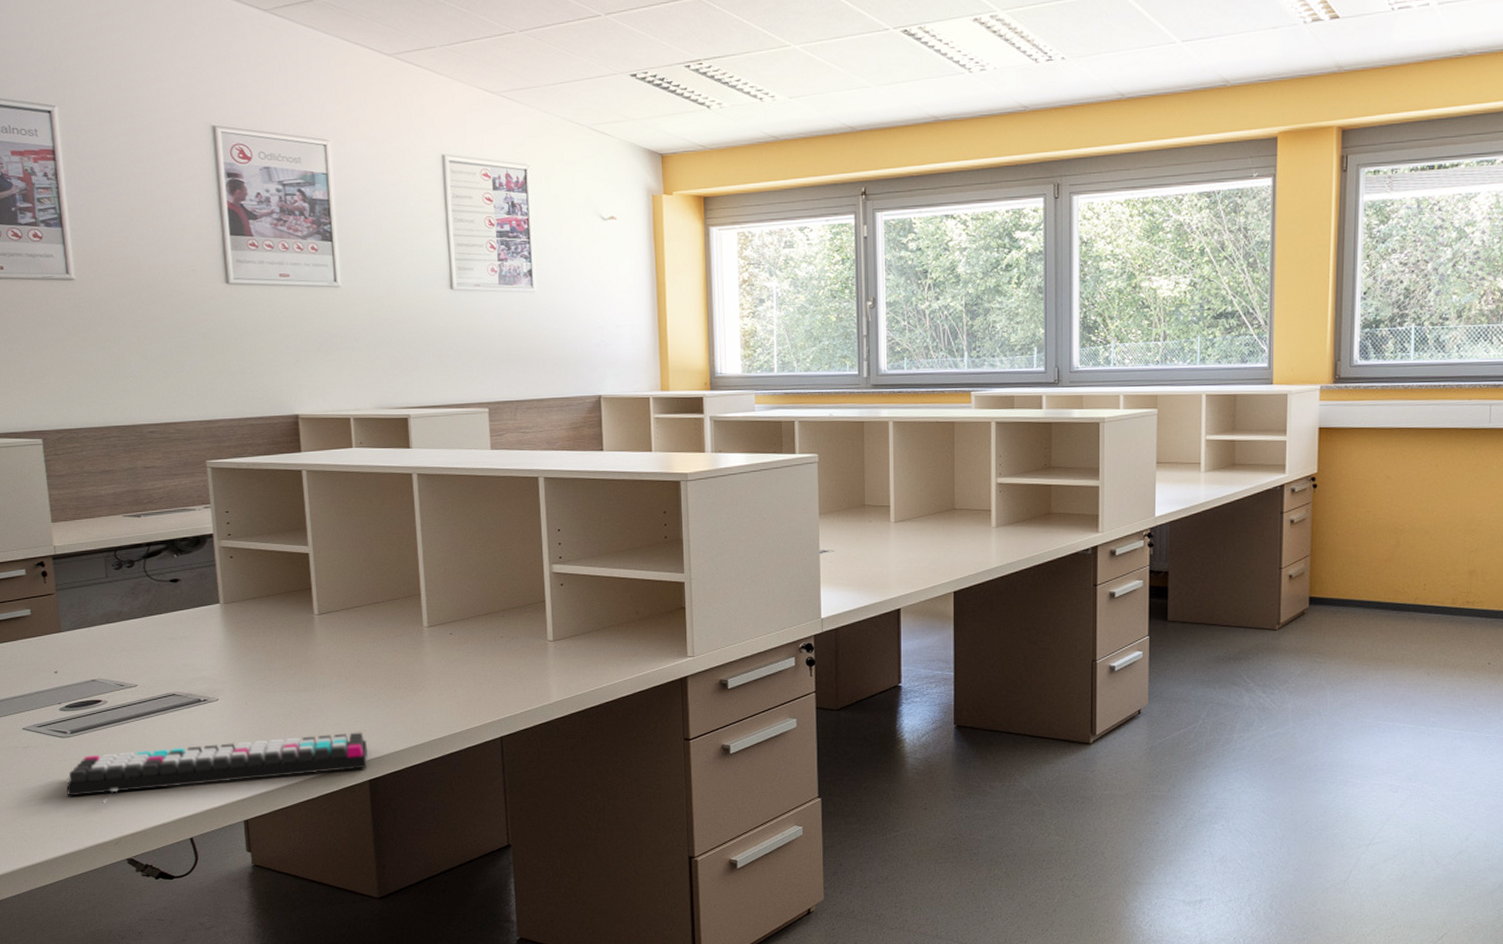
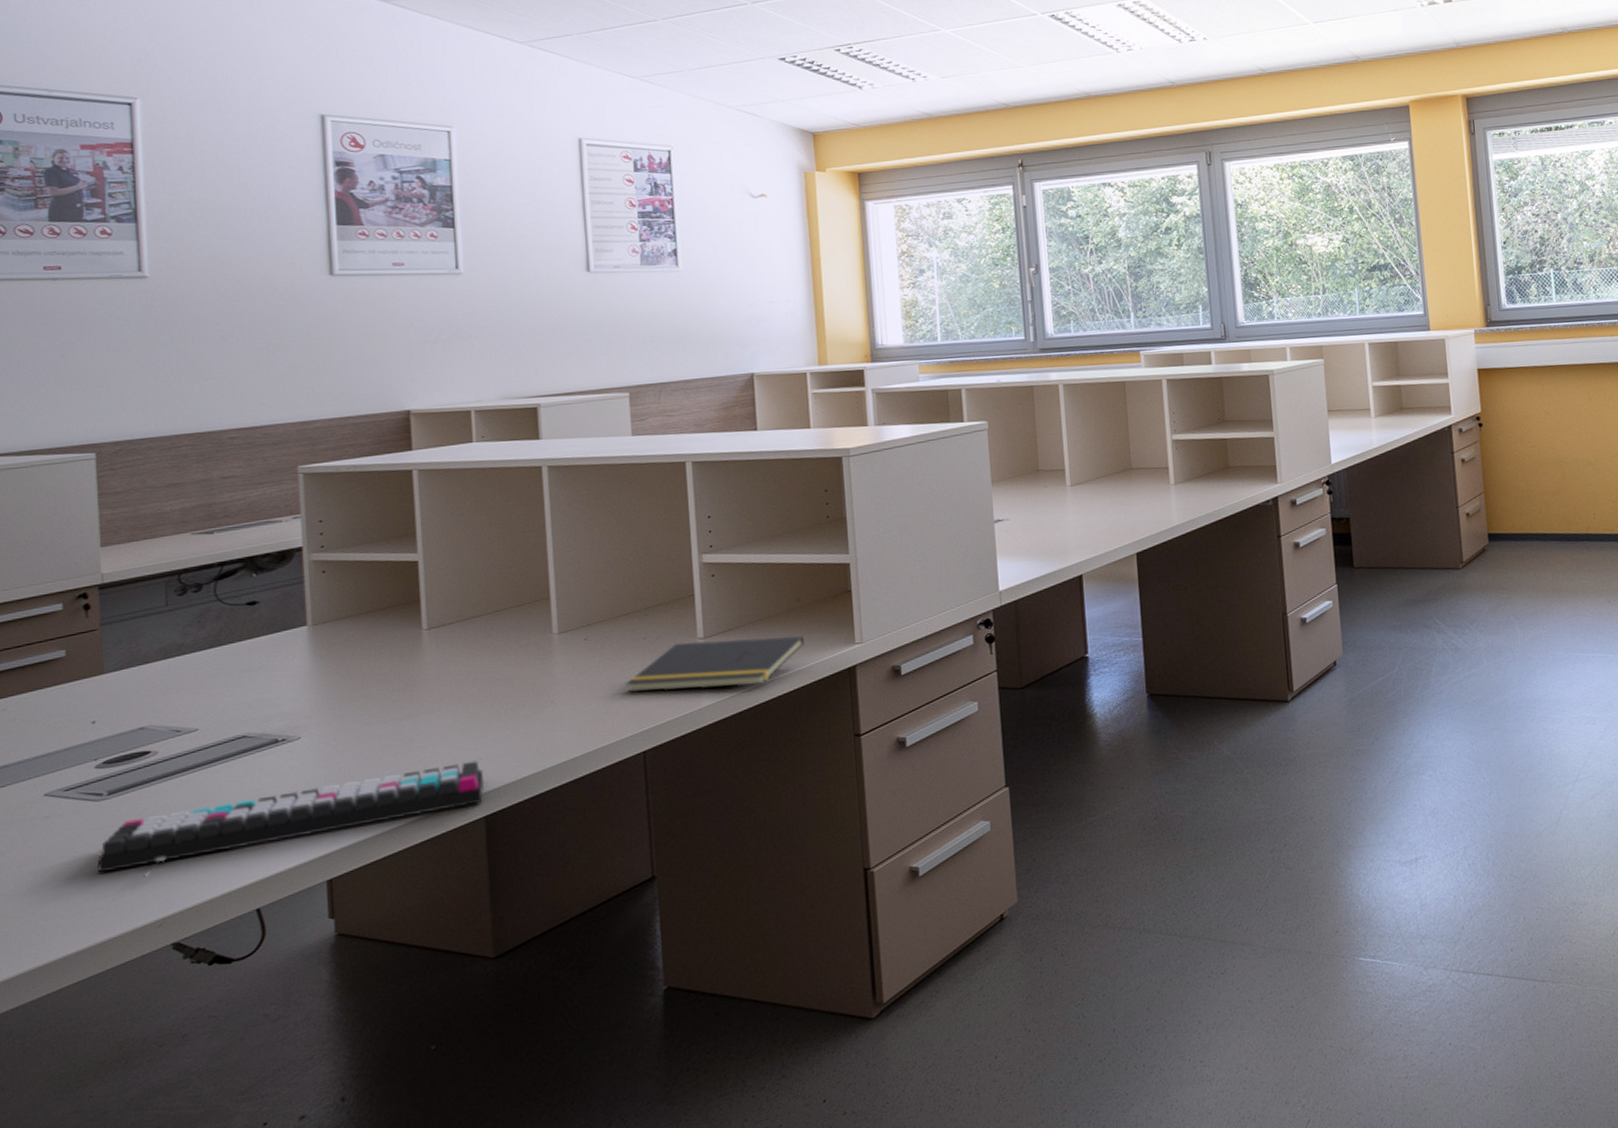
notepad: none [486,643,642,687] -> present [626,635,804,693]

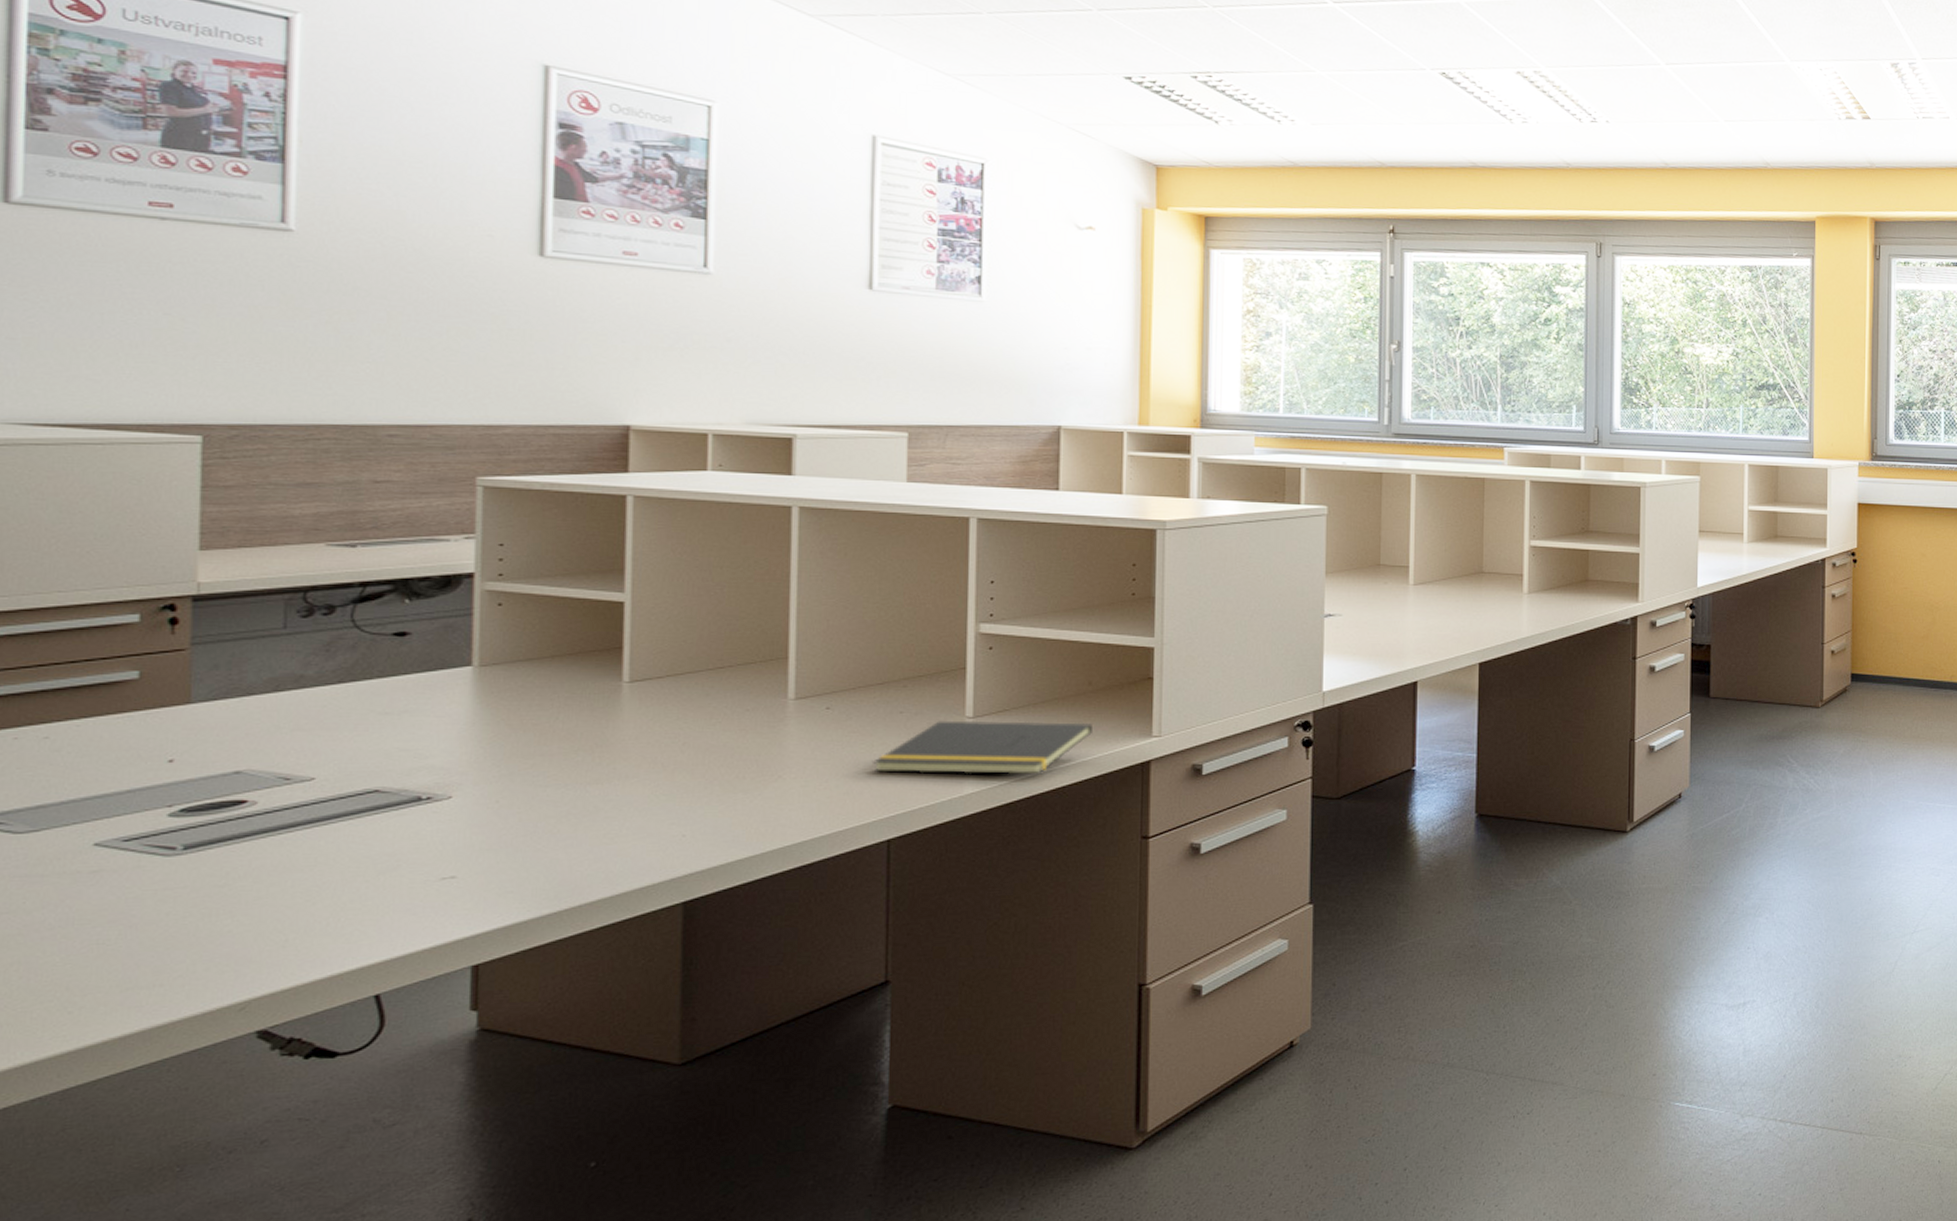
keyboard: present [96,760,485,879] -> none [159,838,687,952]

